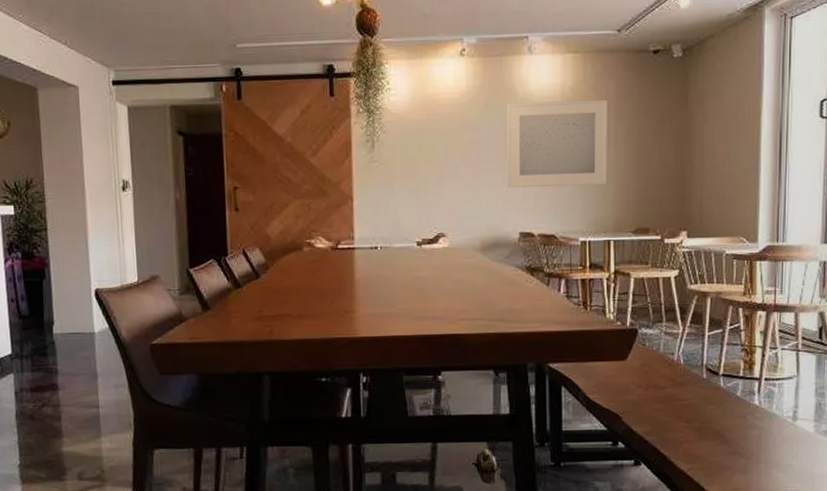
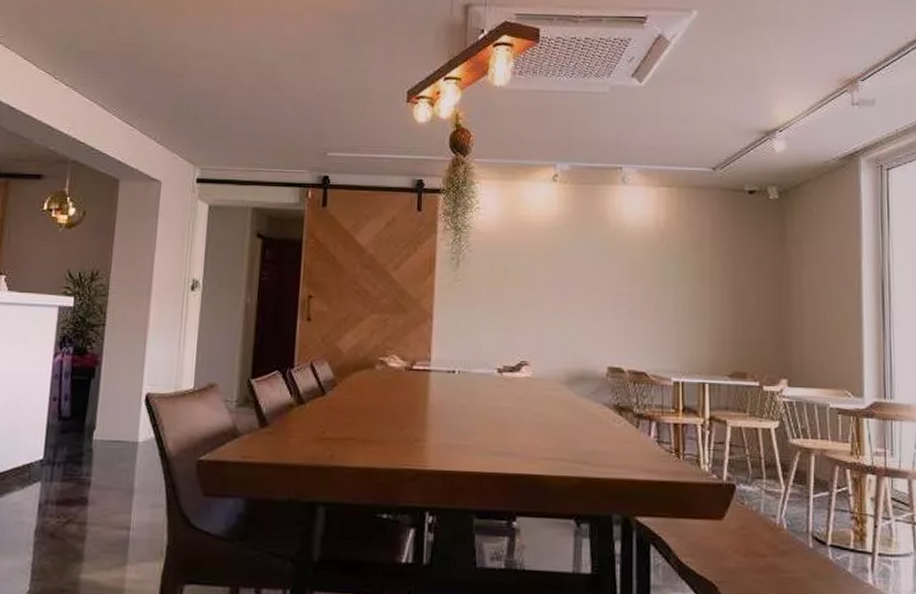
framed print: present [506,99,608,188] -> none [596,232,702,324]

